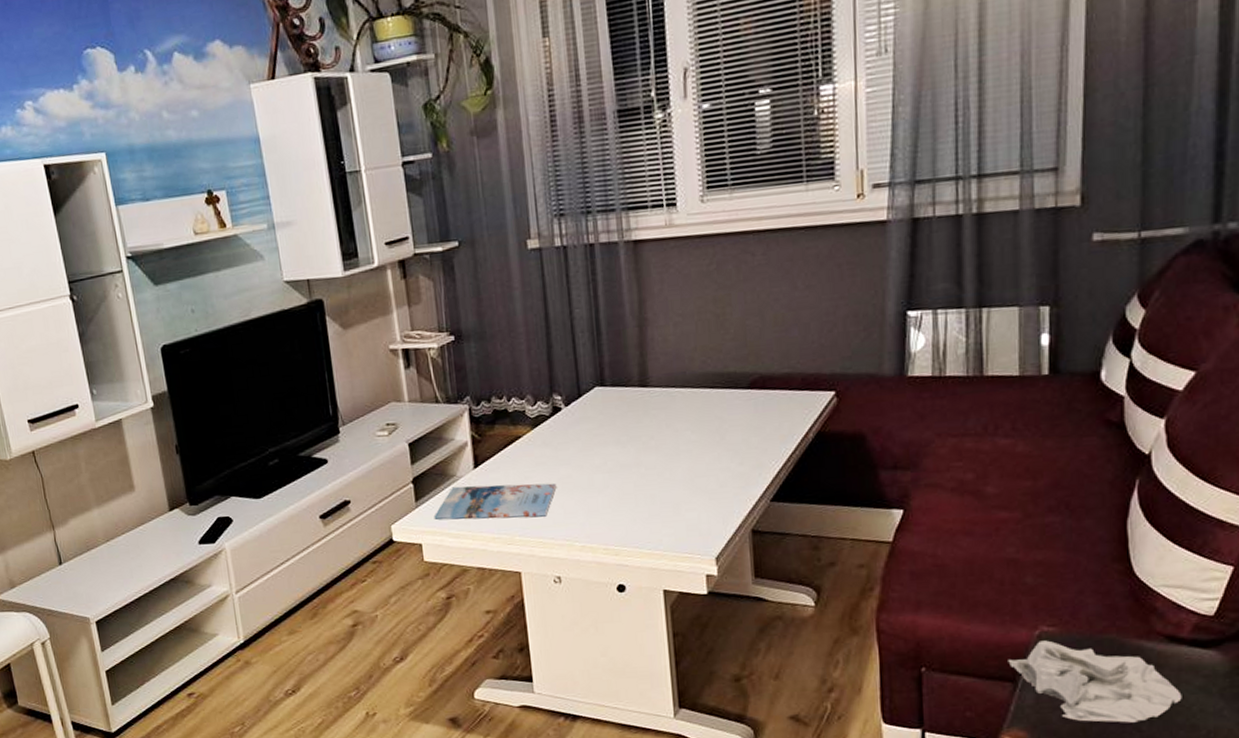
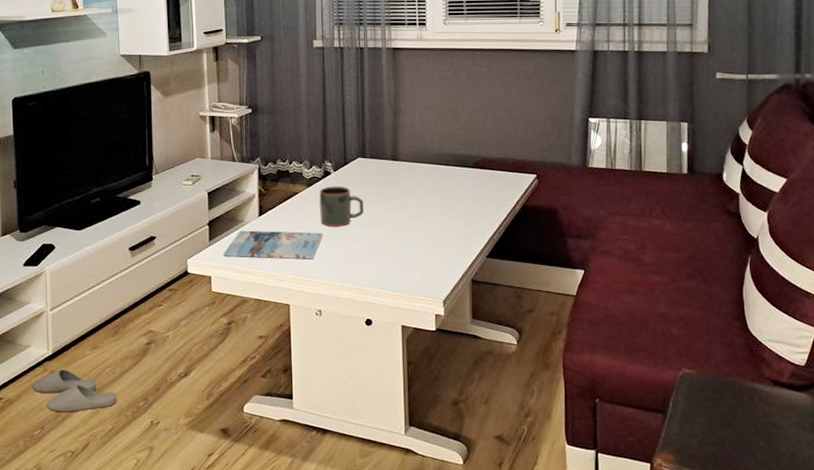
slippers: none [225,659,324,707] -> present [32,369,117,413]
mug: none [548,424,607,476] -> present [319,186,364,227]
tissue: present [1008,640,1182,723] -> none [659,380,784,450]

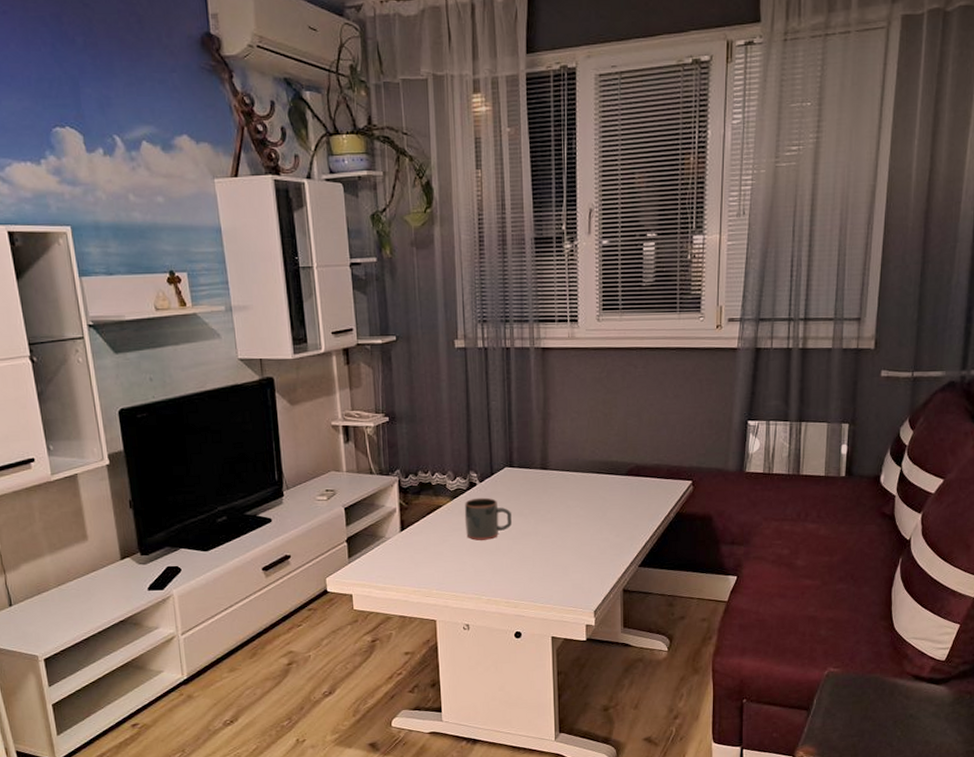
slippers: present [32,369,117,413] -> none [168,693,260,735]
magazine: present [223,230,323,260] -> none [364,546,469,575]

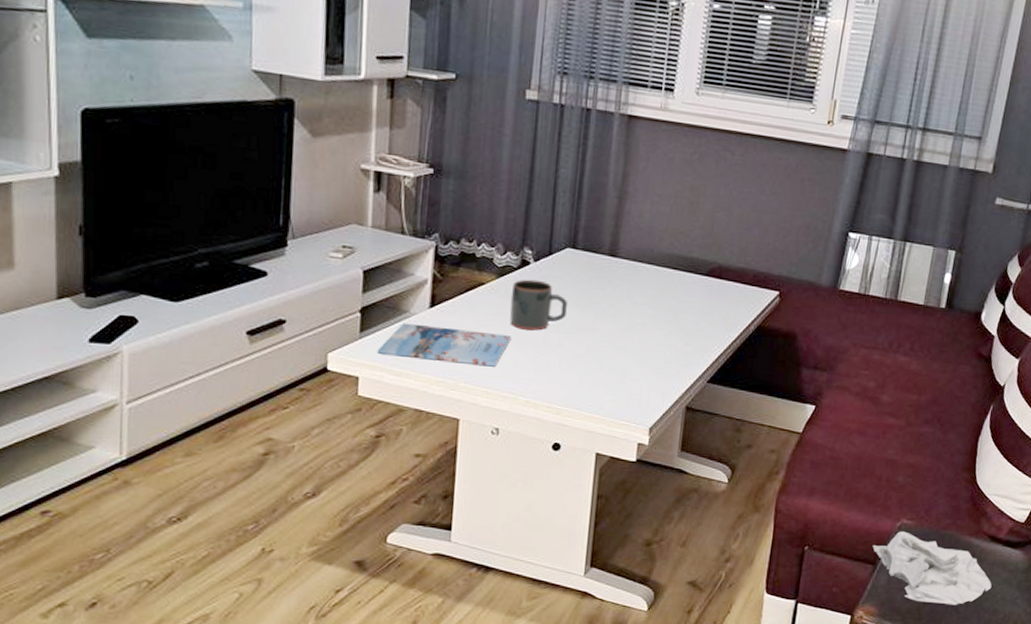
magazine: none [364,546,469,575] -> present [377,323,512,367]
tissue: none [805,678,921,740] -> present [872,531,992,605]

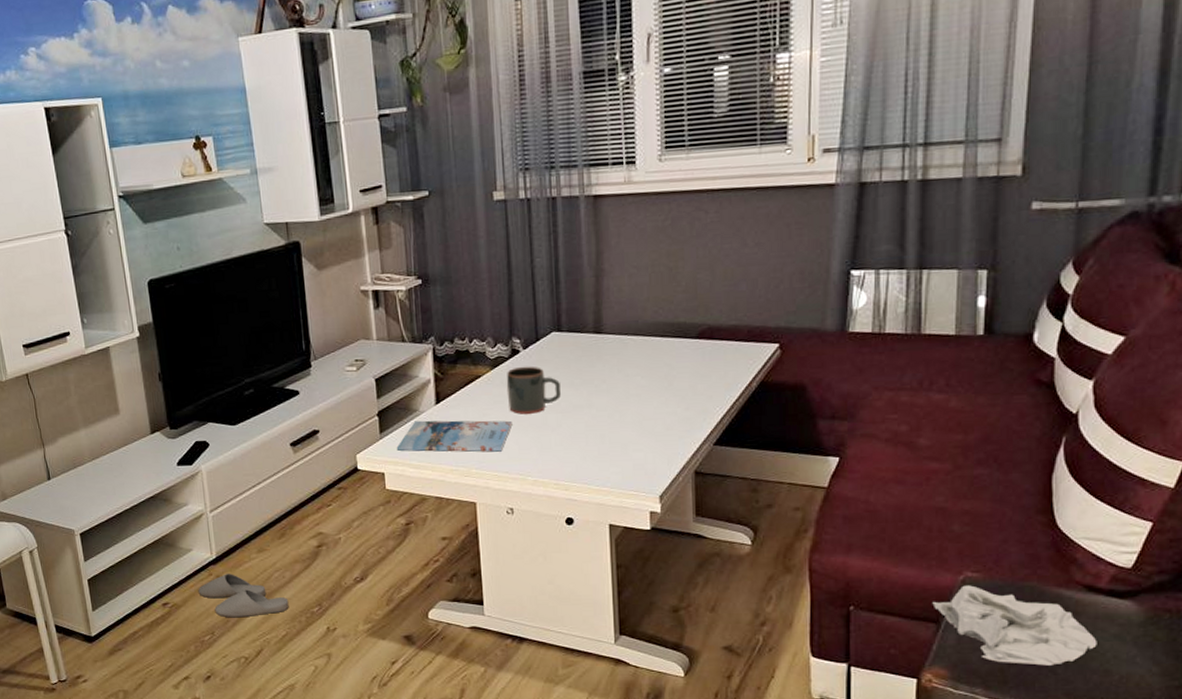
slippers: none [95,479,217,533] -> present [198,574,289,618]

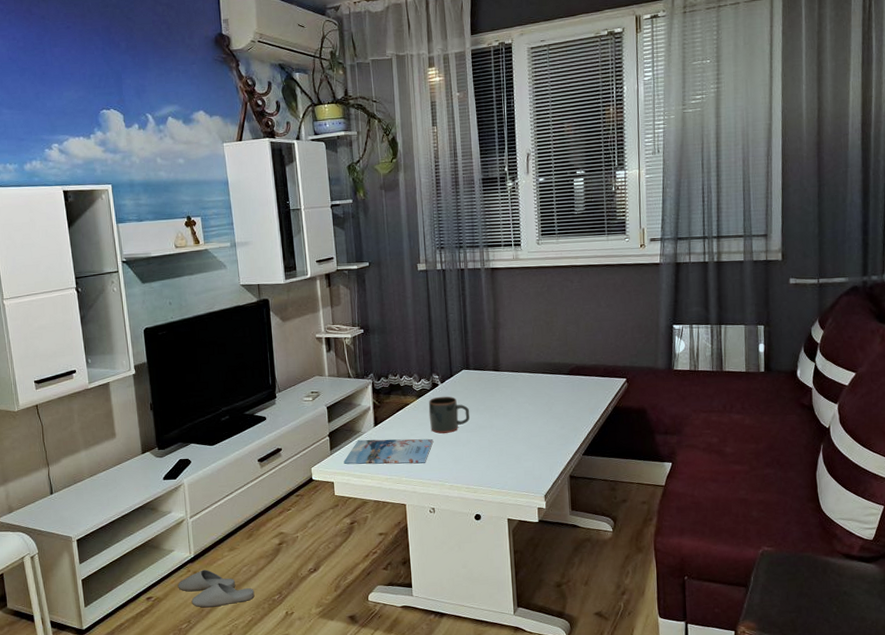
tissue: present [932,585,1097,666] -> none [742,557,855,616]

